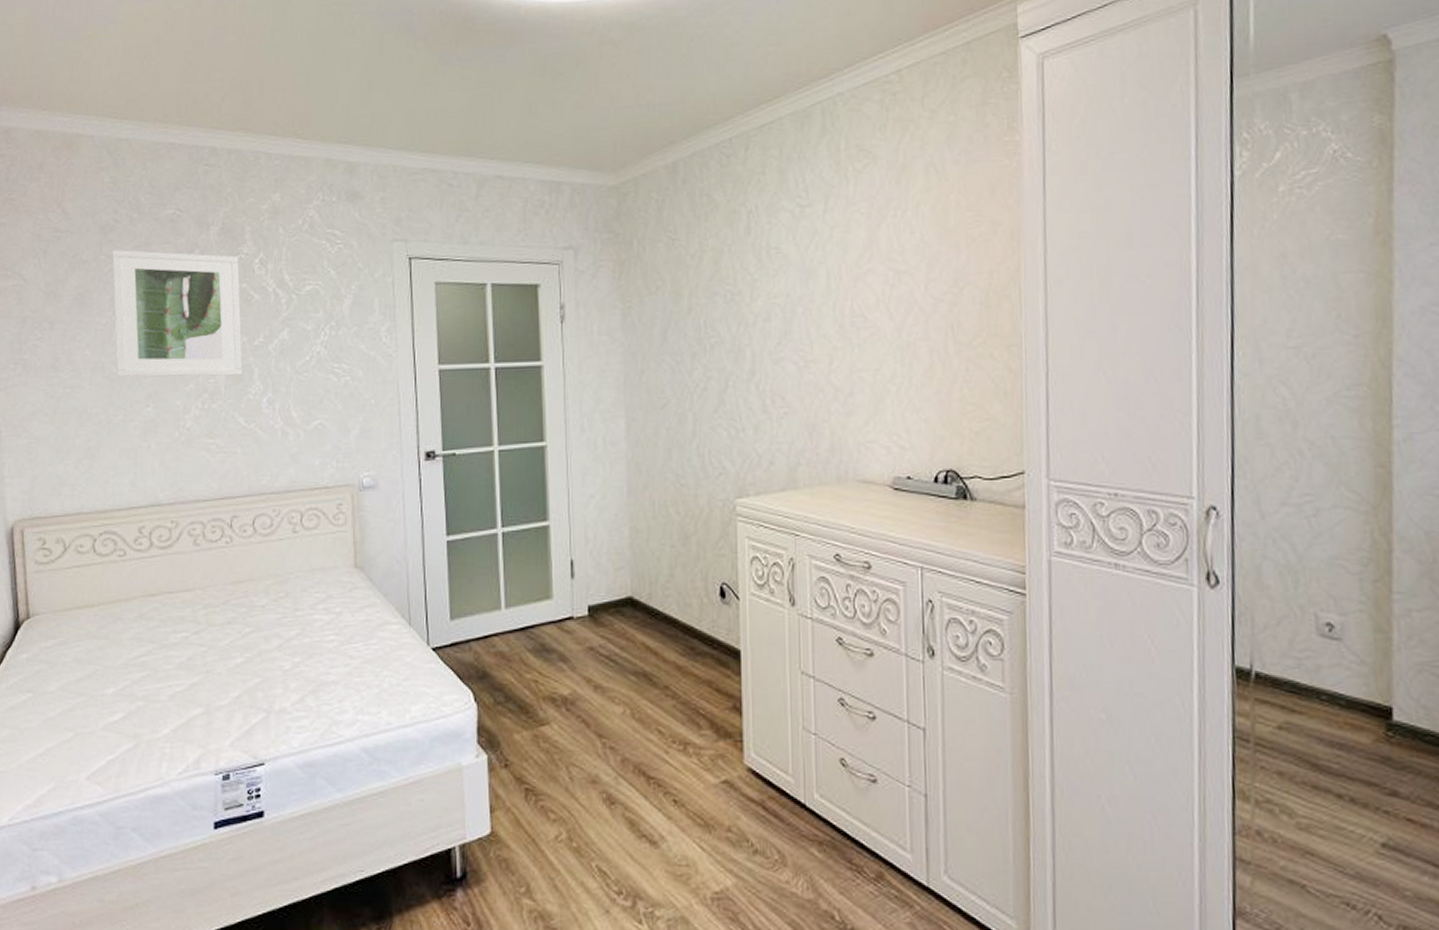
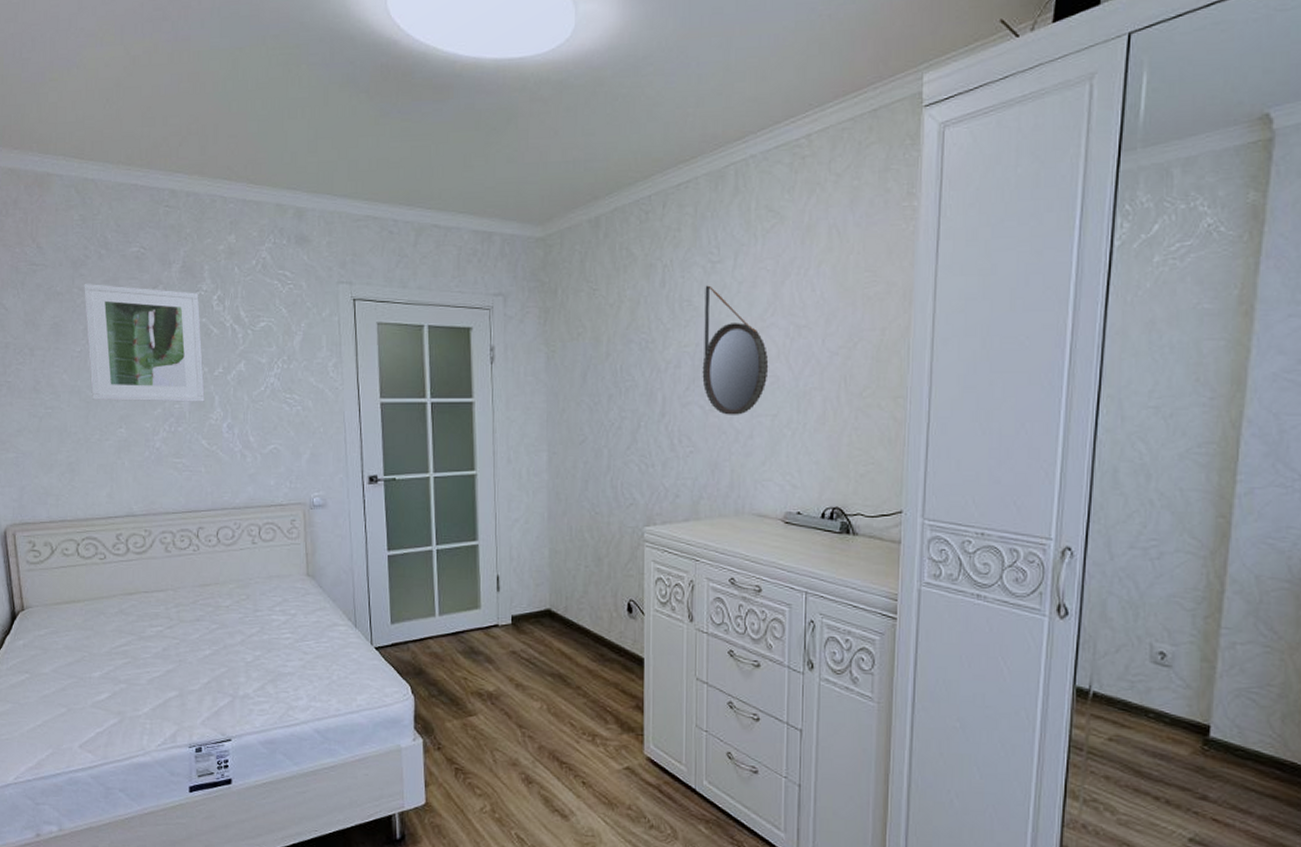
home mirror: none [794,231,868,371] -> present [702,285,769,415]

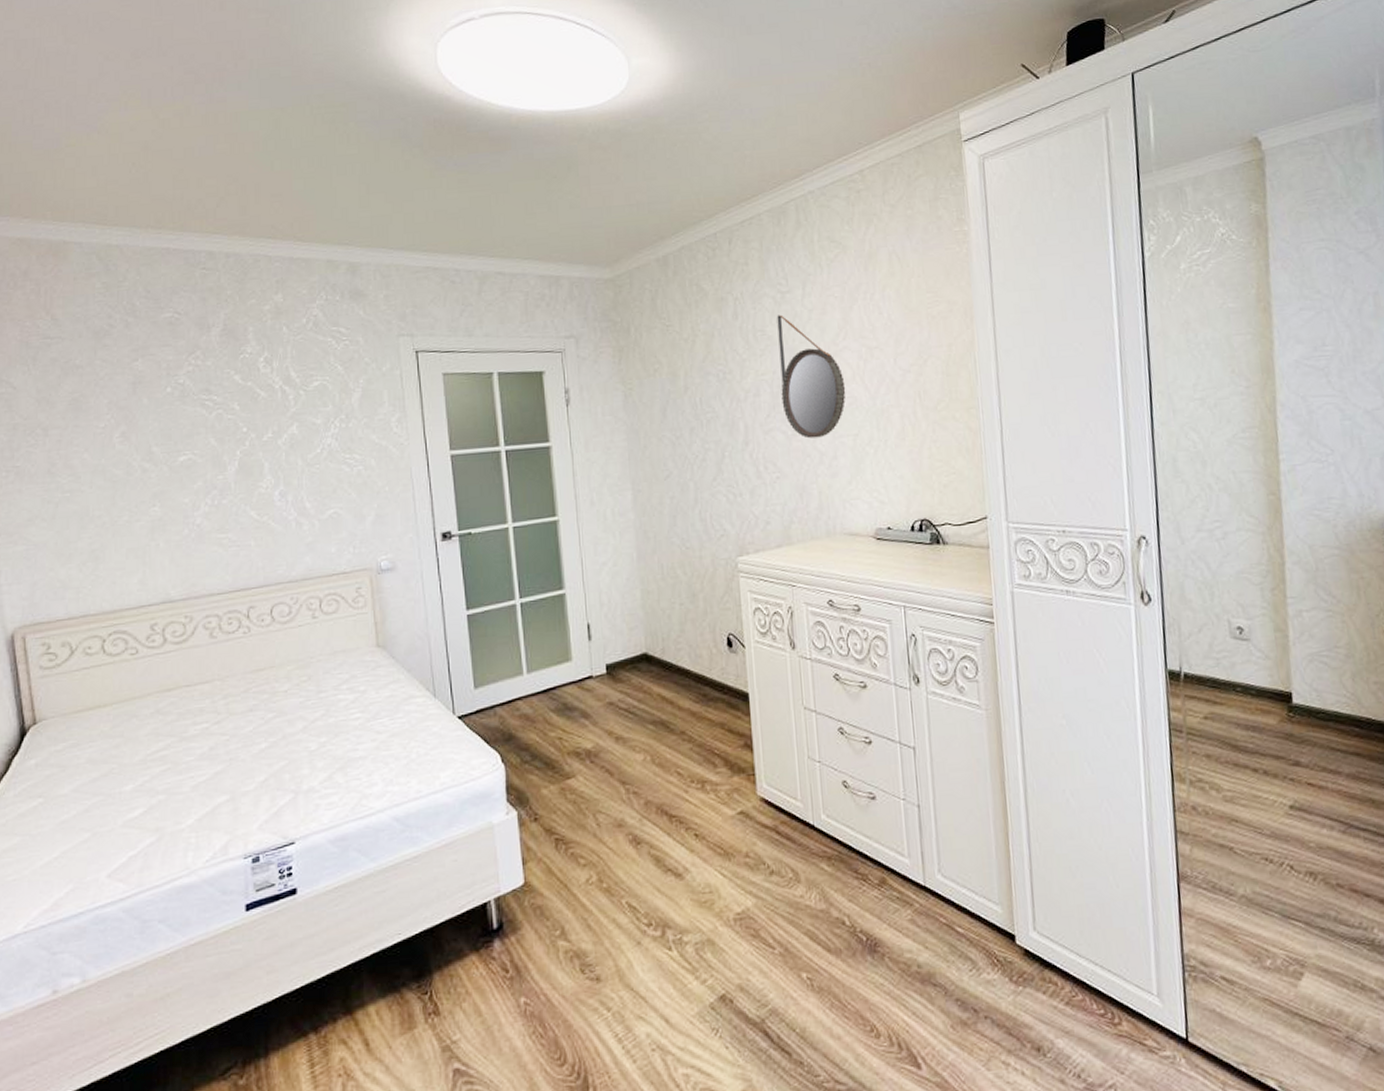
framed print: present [84,283,205,402] -> none [108,353,252,479]

